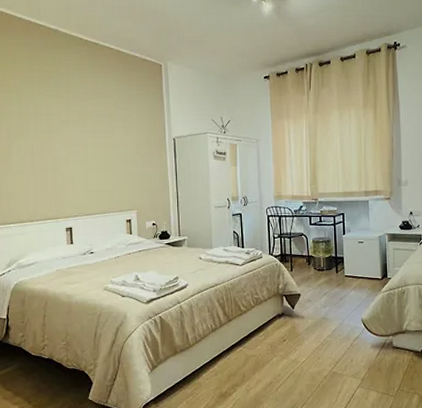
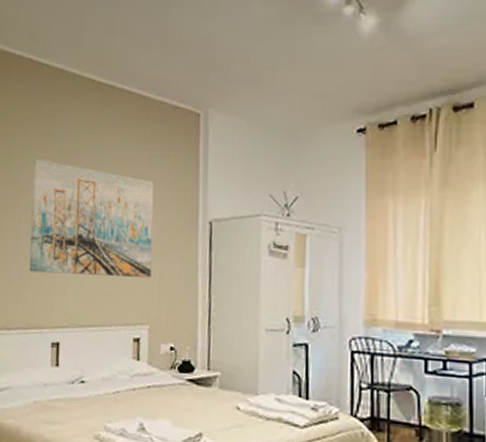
wall art: none [39,96,136,179] -> present [29,159,155,279]

